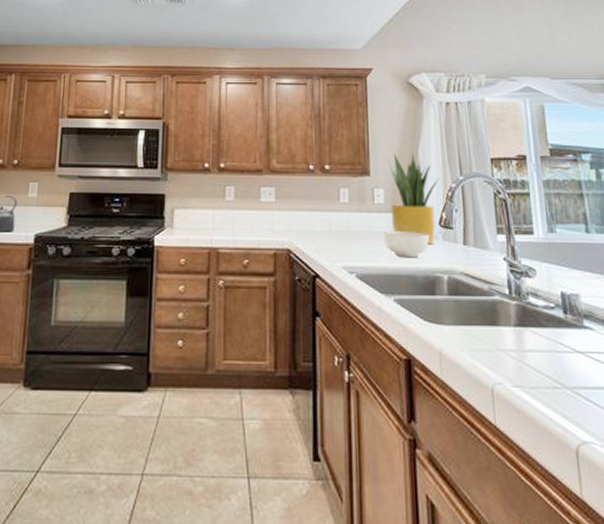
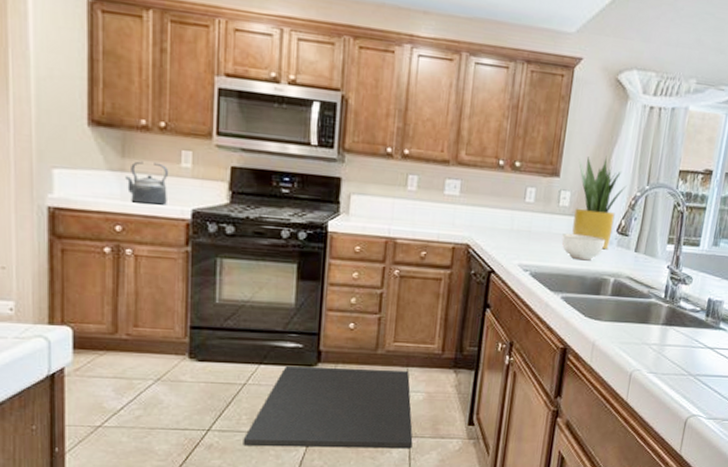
doormat: none [71,391,253,494] -> present [243,365,413,449]

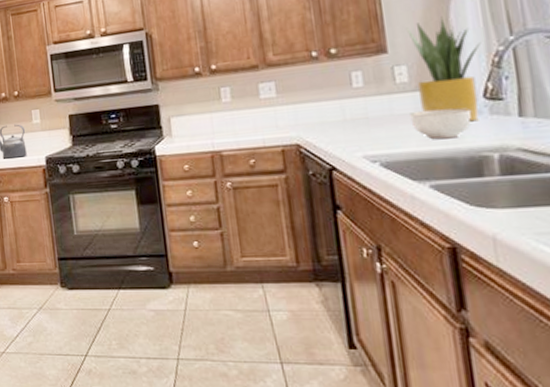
doormat: present [243,365,413,449] -> none [116,288,288,377]

